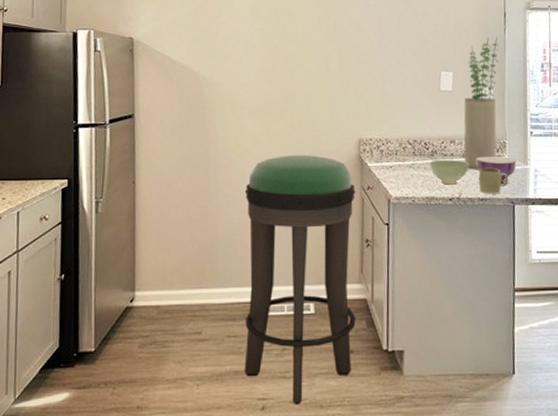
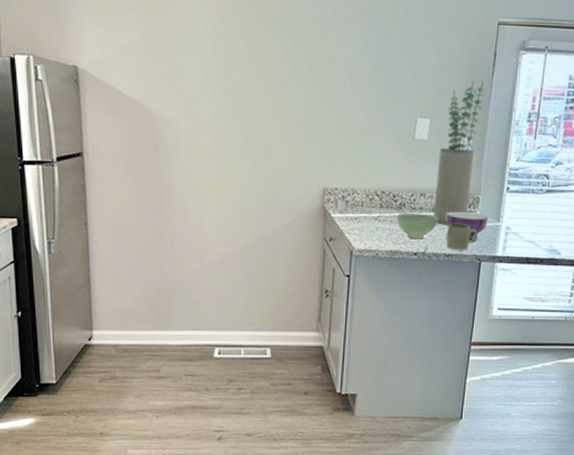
bar stool: present [244,155,356,405] -> none [202,202,317,437]

